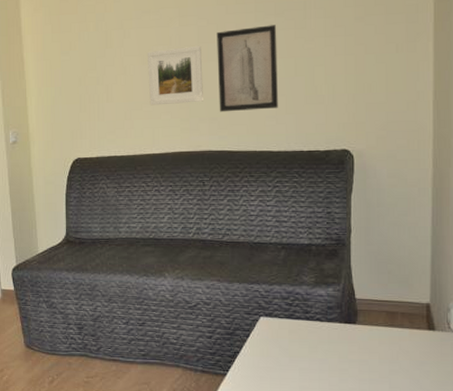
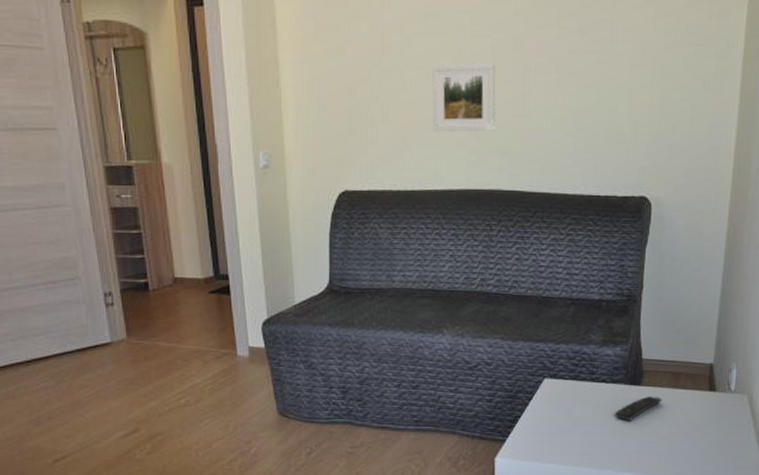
wall art: present [217,25,278,112] -> none [512,45,581,146]
remote control: none [332,334,379,359] -> present [615,396,663,422]

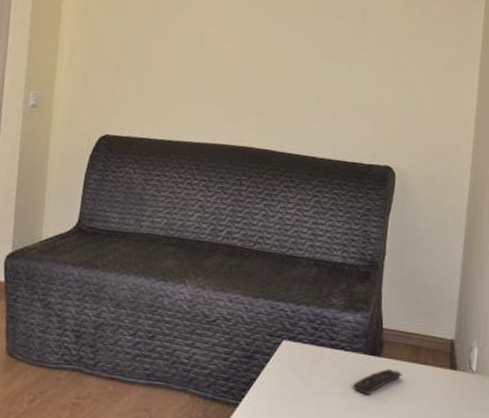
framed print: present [432,62,496,132] -> none [194,30,257,93]

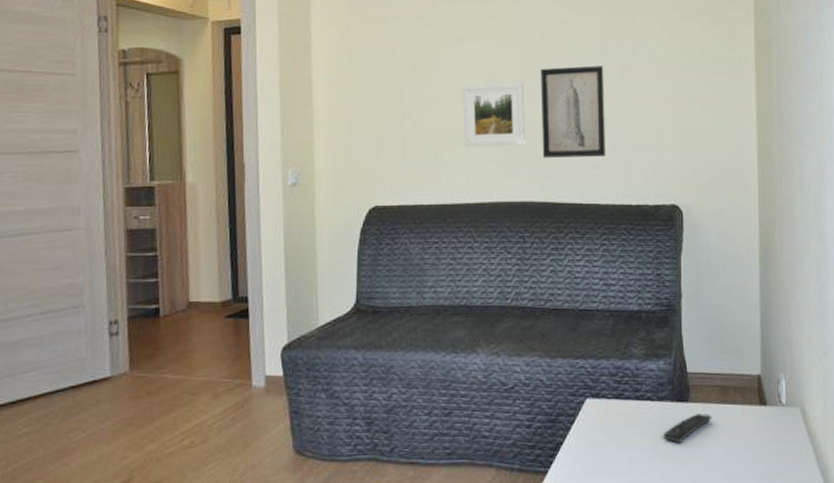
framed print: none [194,30,257,93] -> present [463,81,525,147]
wall art: none [267,22,335,113] -> present [540,65,605,159]

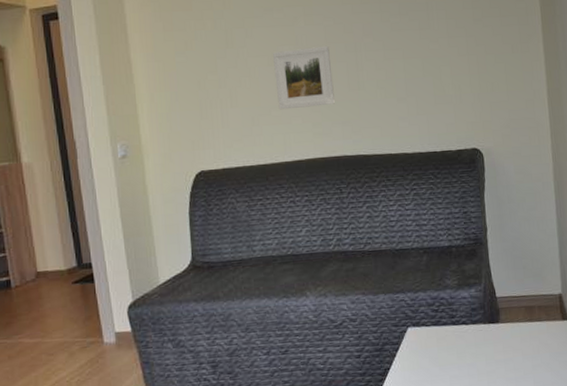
wall art: present [540,65,605,159] -> none [344,25,409,115]
remote control: present [663,413,712,444] -> none [479,331,521,360]

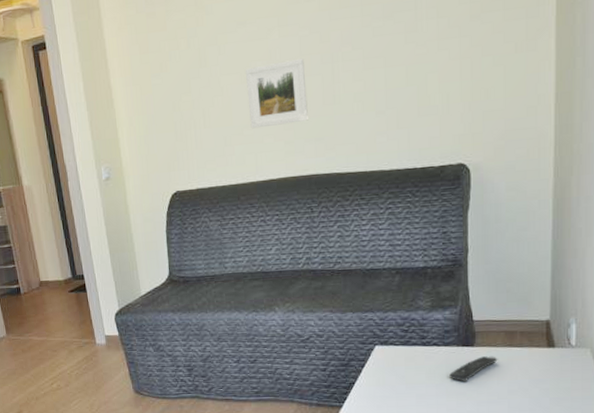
remote control: none [479,331,521,360] -> present [449,356,498,382]

